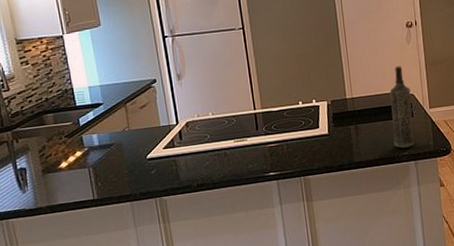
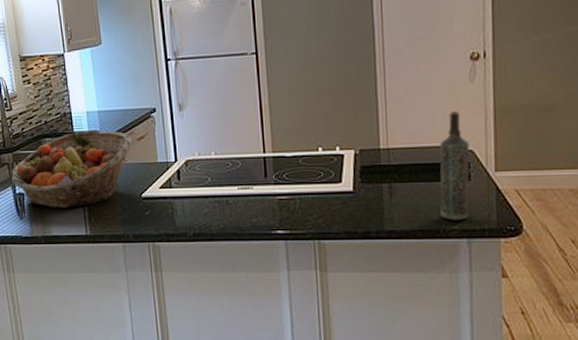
fruit basket: none [11,102,135,179] -> present [11,131,132,208]

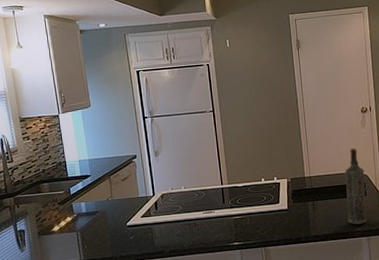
fruit basket: present [11,131,132,208] -> none [13,175,118,240]

